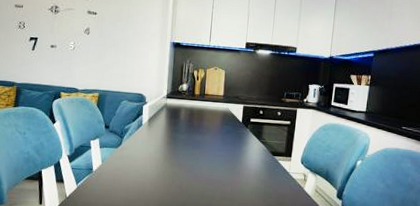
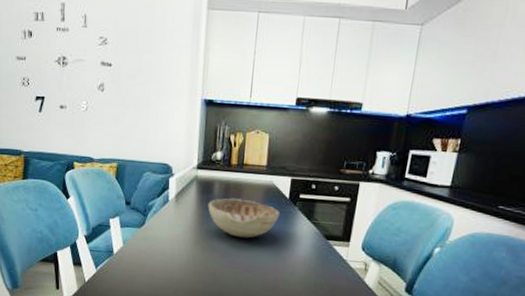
decorative bowl: none [175,122,235,156] -> present [208,198,280,238]

